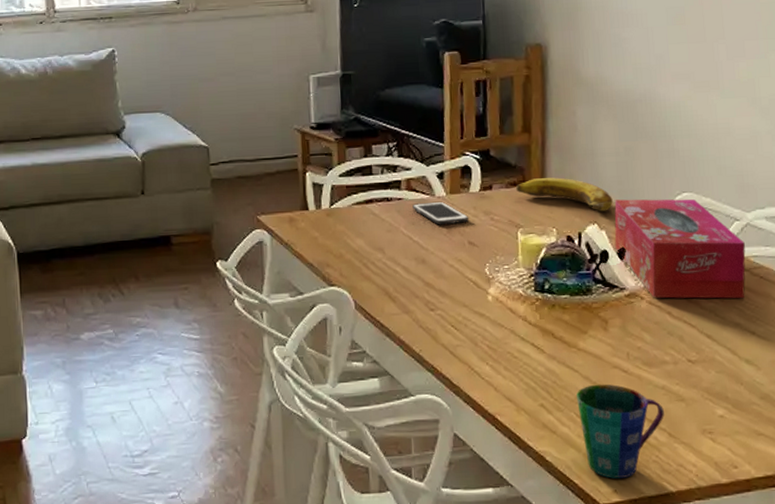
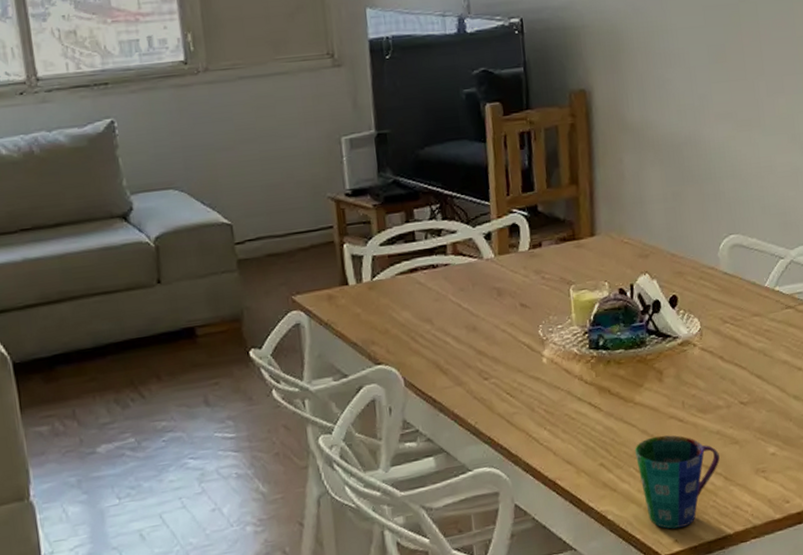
cell phone: present [412,201,469,225] -> none [460,263,520,289]
banana: present [516,177,613,211] -> none [566,229,663,261]
tissue box: present [614,199,746,299] -> none [664,240,791,344]

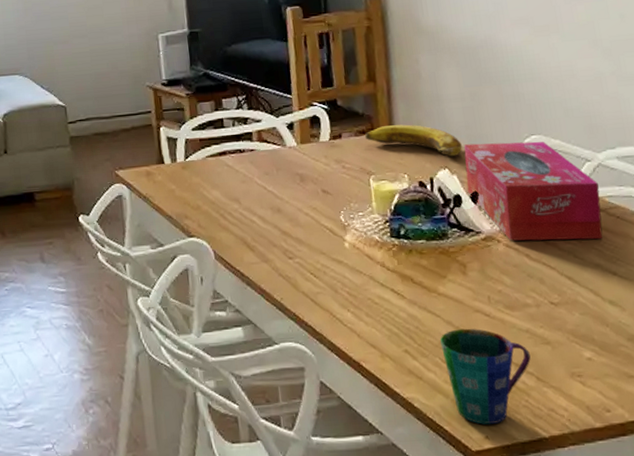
banana: none [566,229,663,261] -> present [365,124,462,156]
tissue box: none [664,240,791,344] -> present [464,141,603,241]

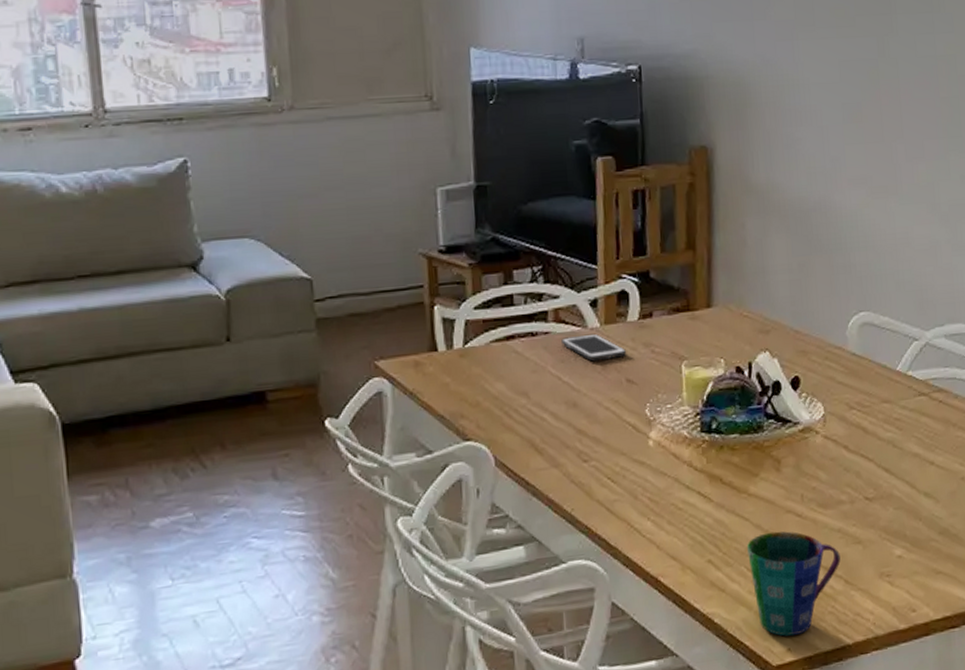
cell phone: none [265,151,321,175] -> present [561,333,627,362]
banana: present [365,124,462,156] -> none [679,300,786,337]
tissue box: present [464,141,603,241] -> none [787,318,925,432]

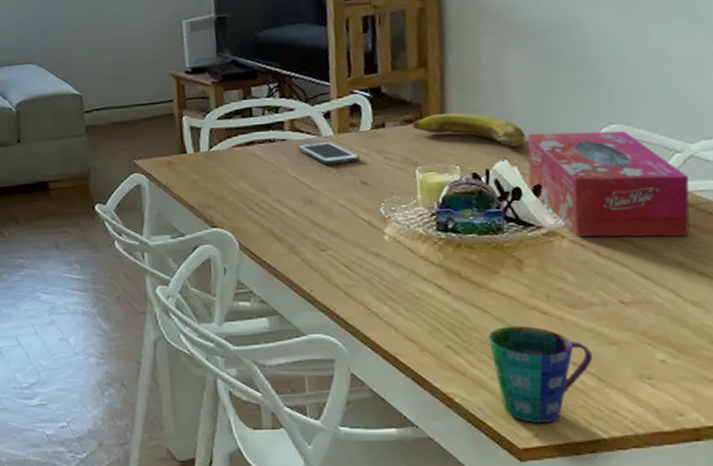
banana: none [679,300,786,337] -> present [412,113,526,147]
tissue box: none [787,318,925,432] -> present [527,131,690,237]

